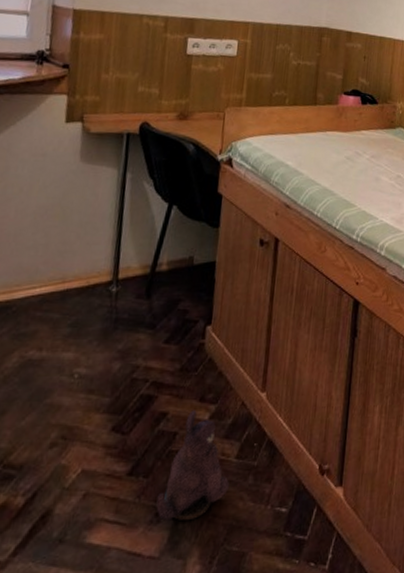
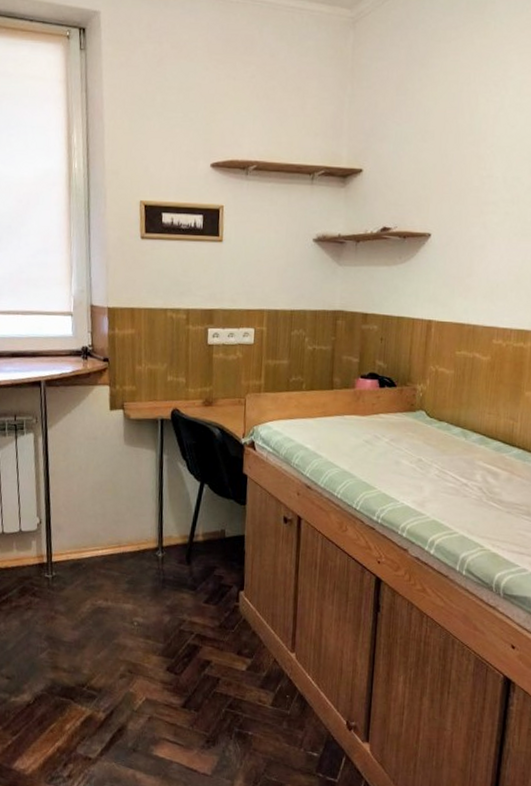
plush toy: present [156,410,229,520] -> none [206,661,266,750]

